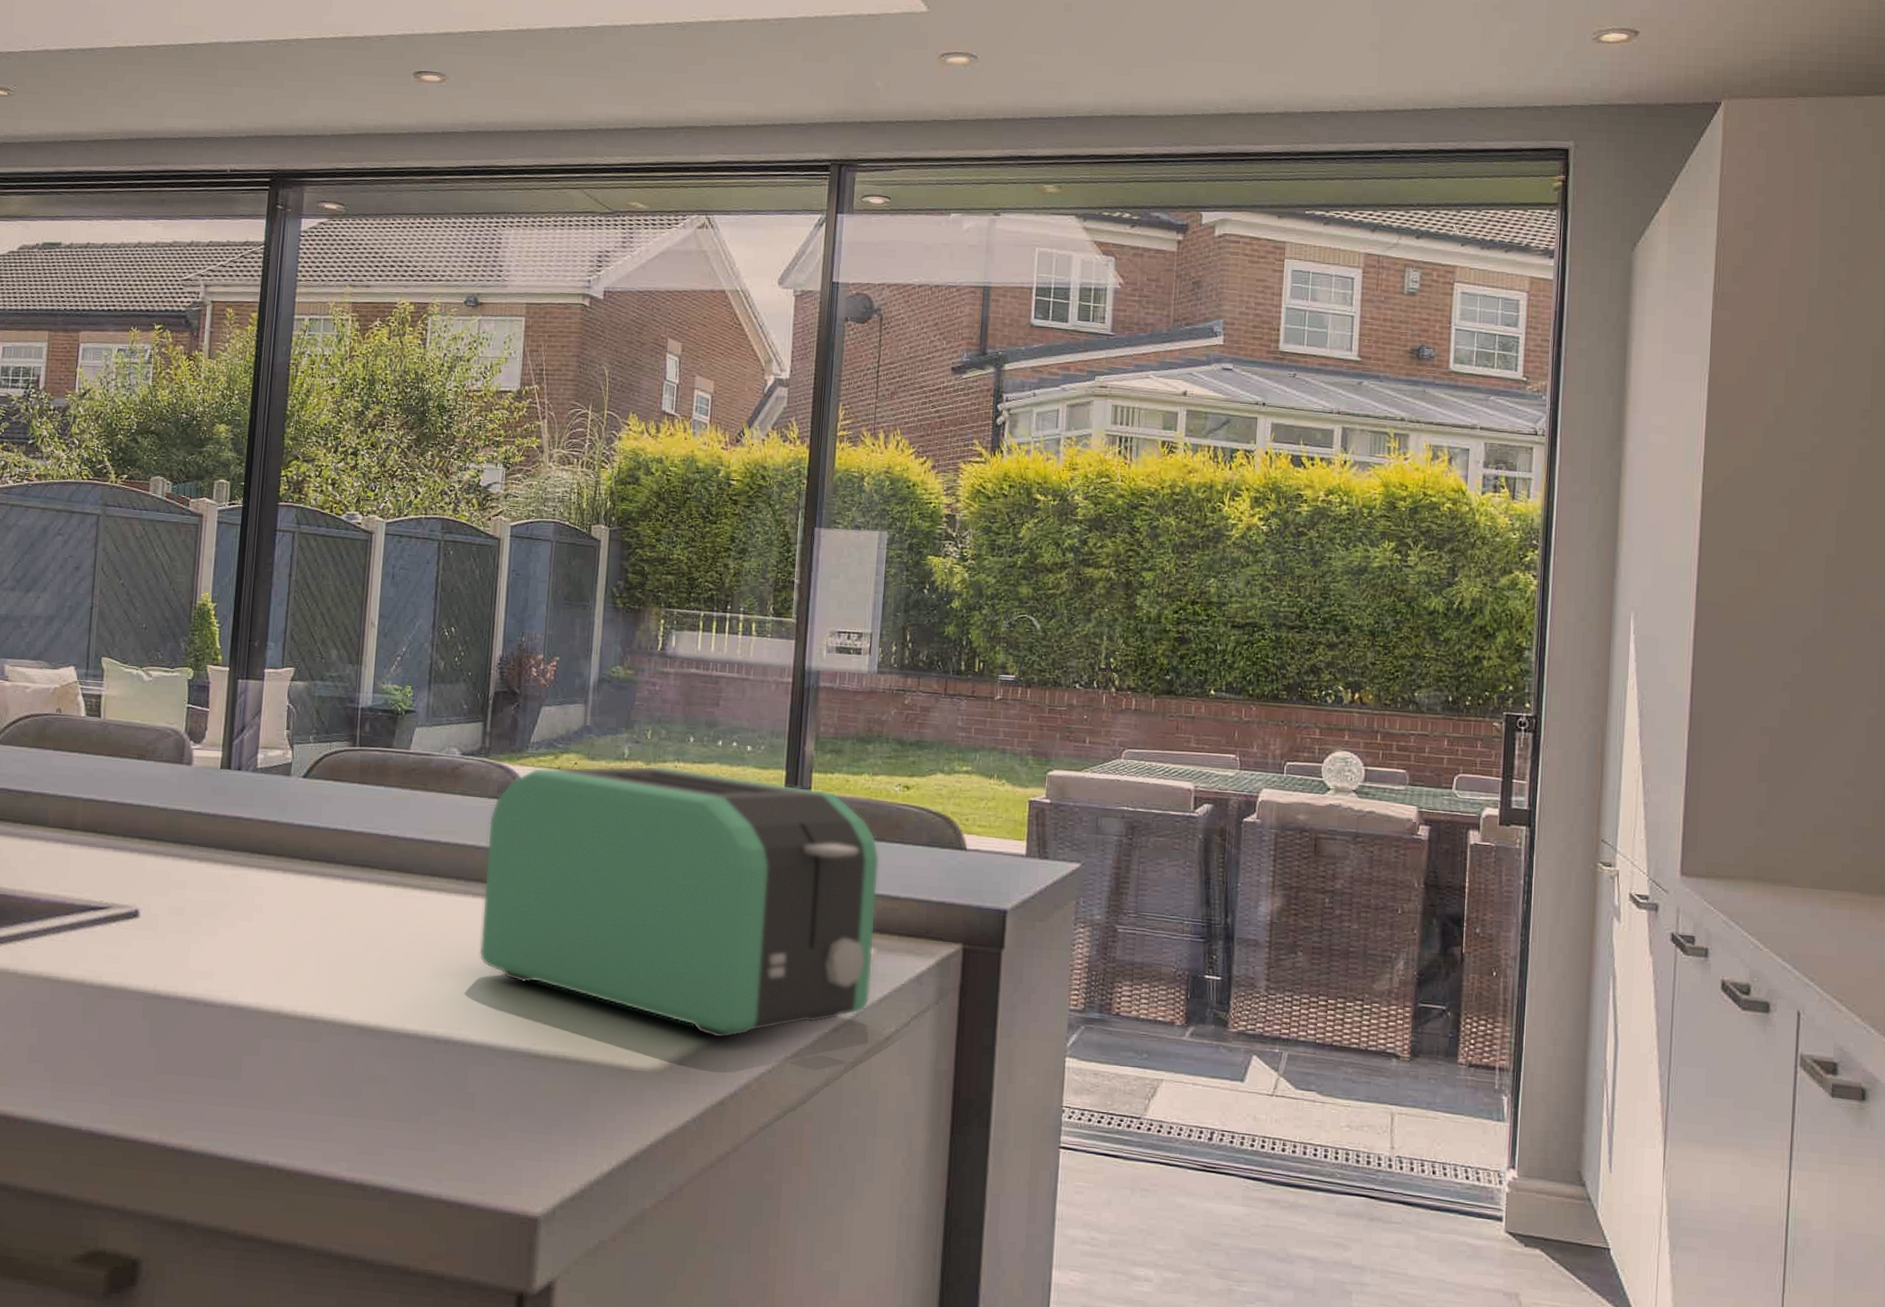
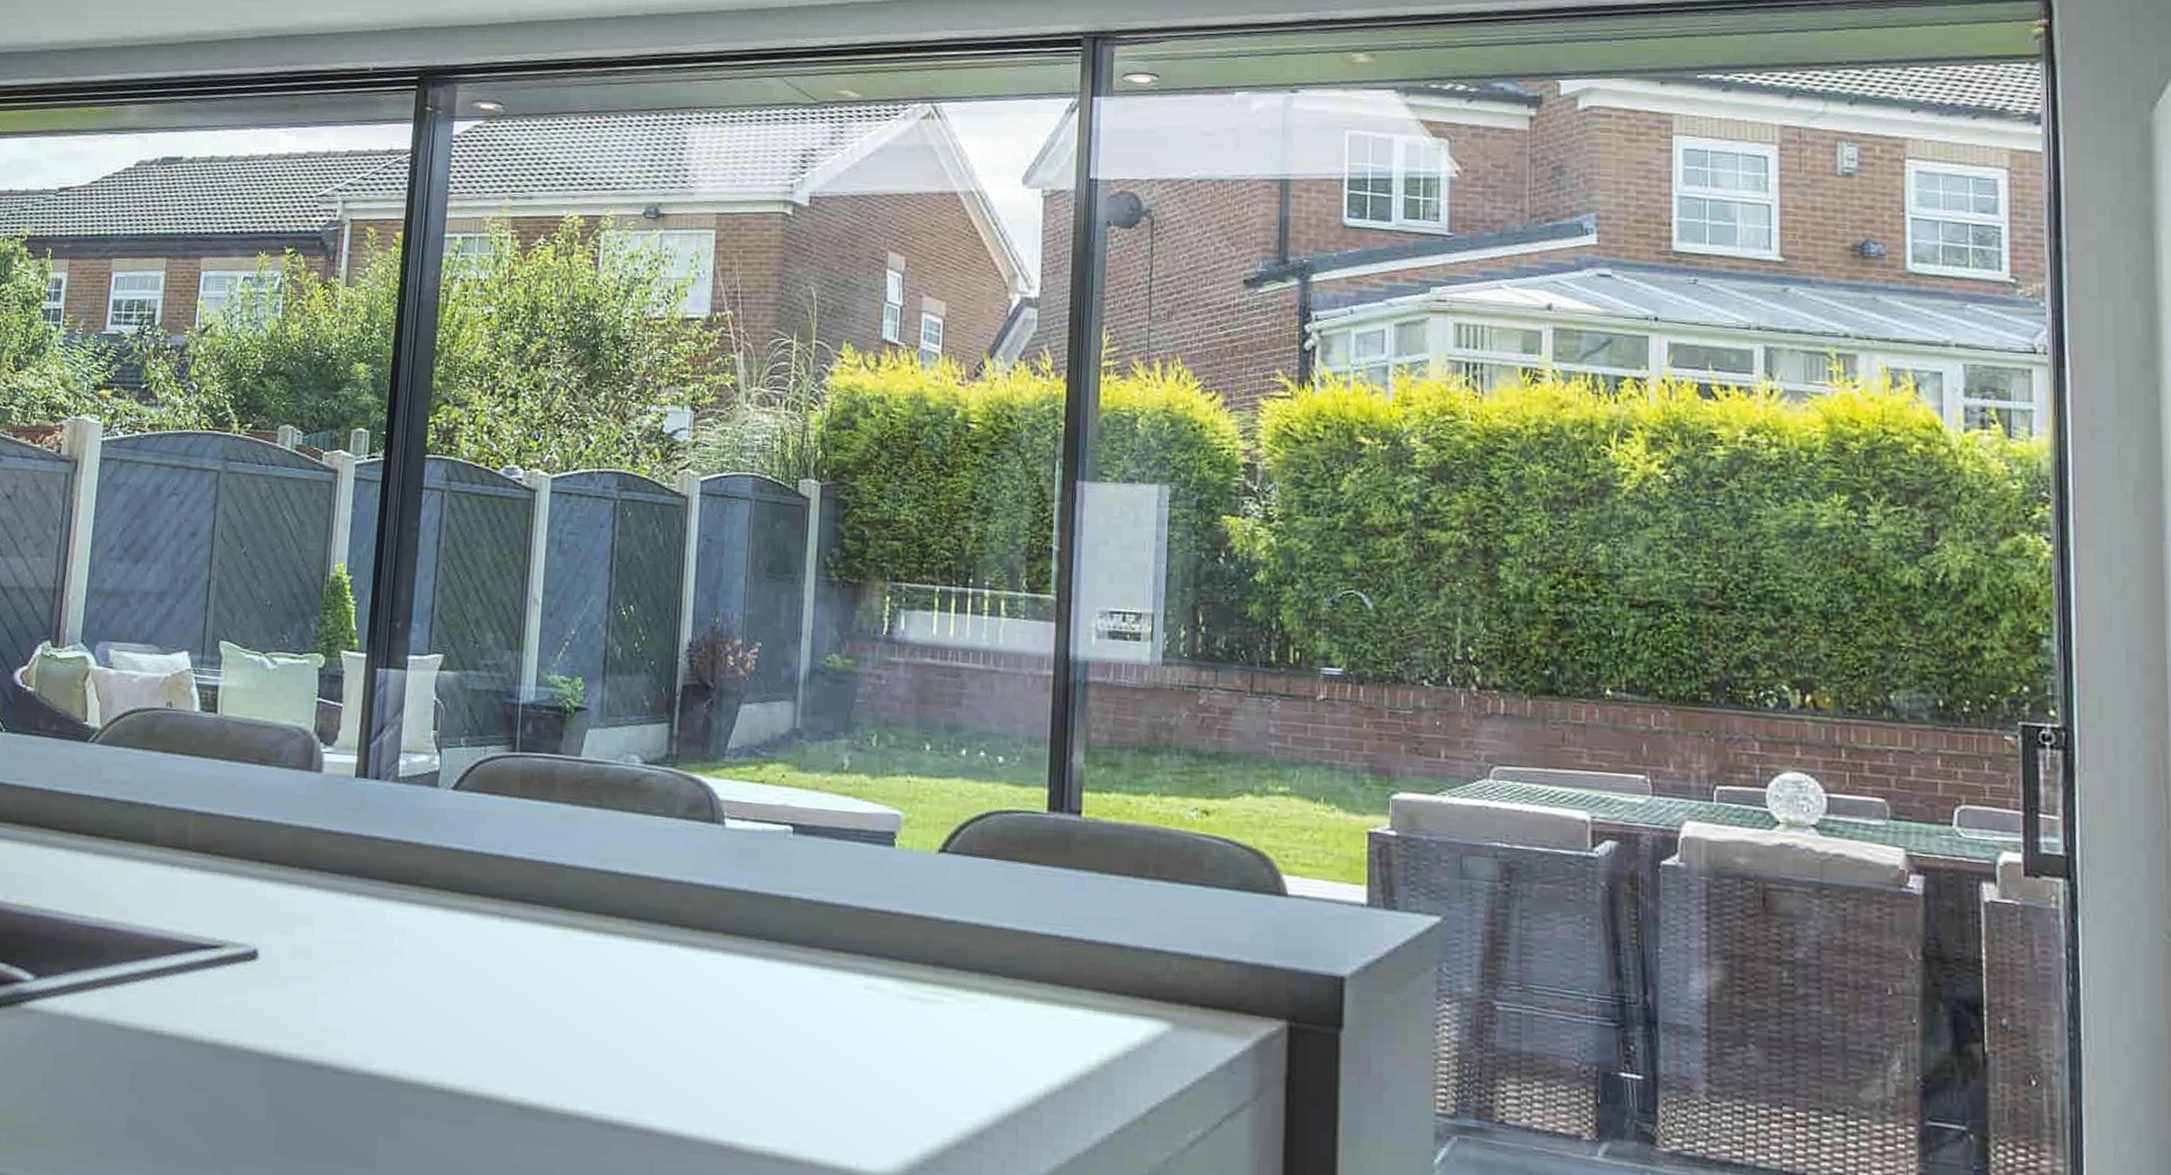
toaster: present [479,765,880,1039] -> none [666,780,1174,1138]

